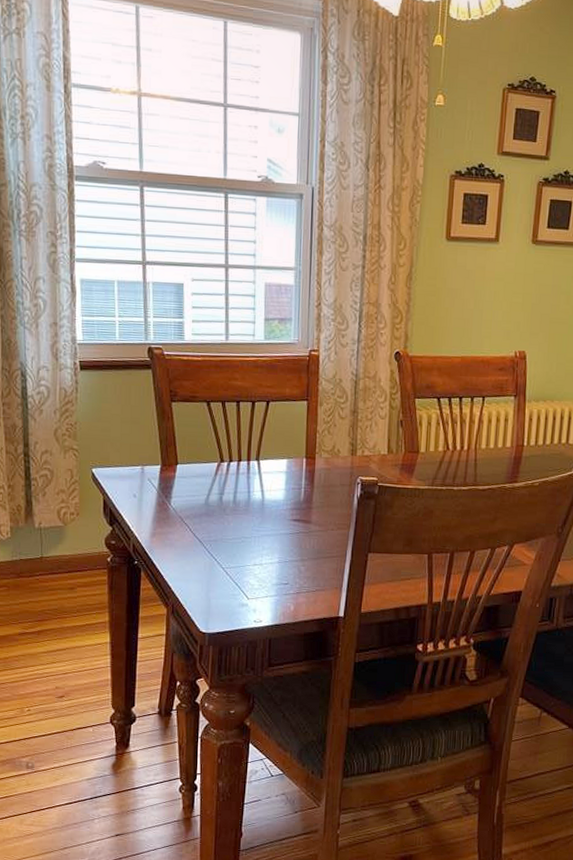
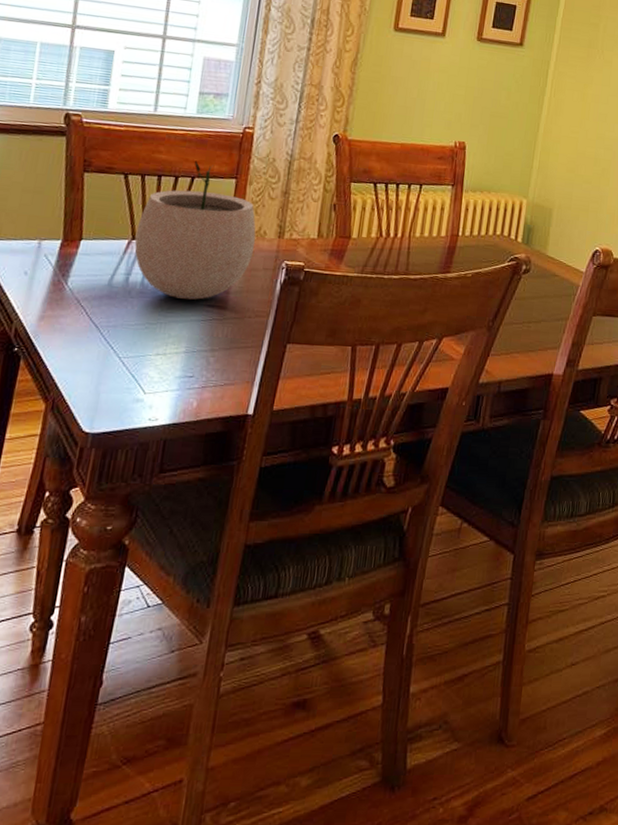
plant pot: none [223,385,331,515] -> present [134,160,256,300]

